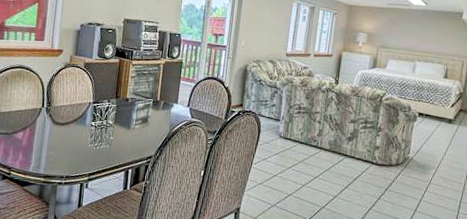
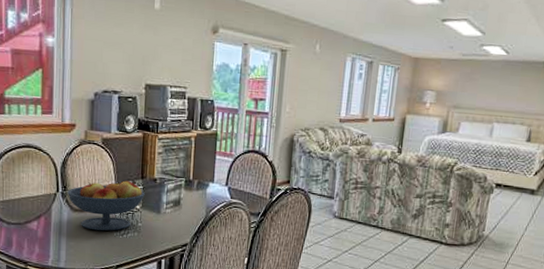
fruit bowl: none [51,99,118,143] -> present [68,180,145,231]

